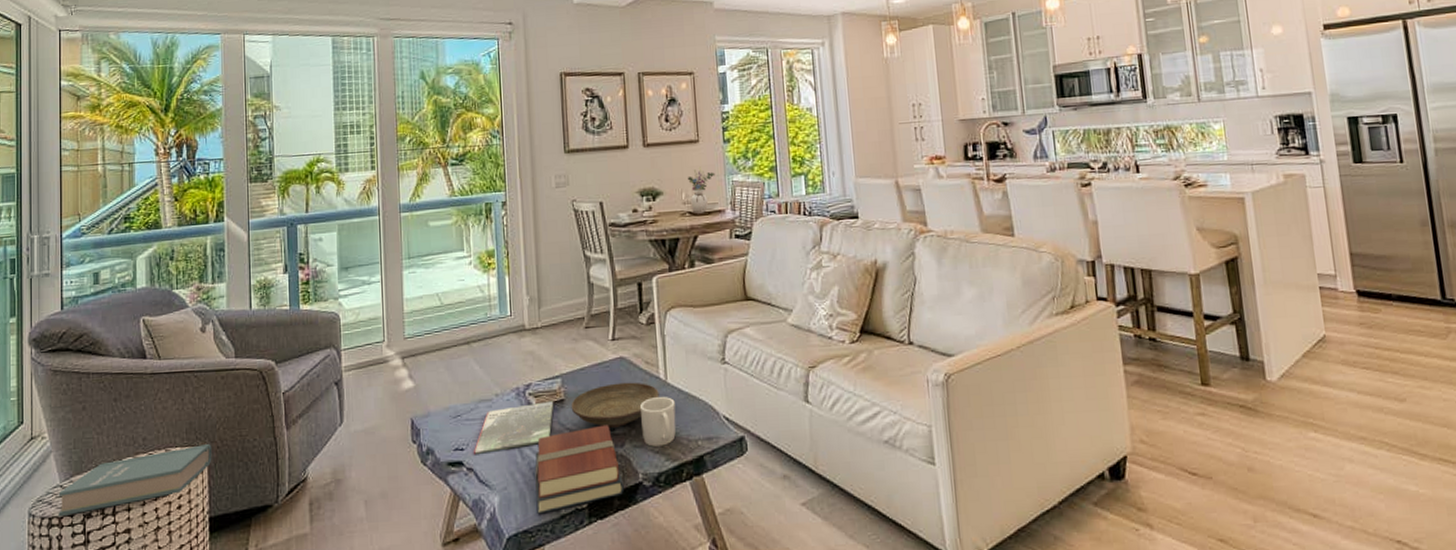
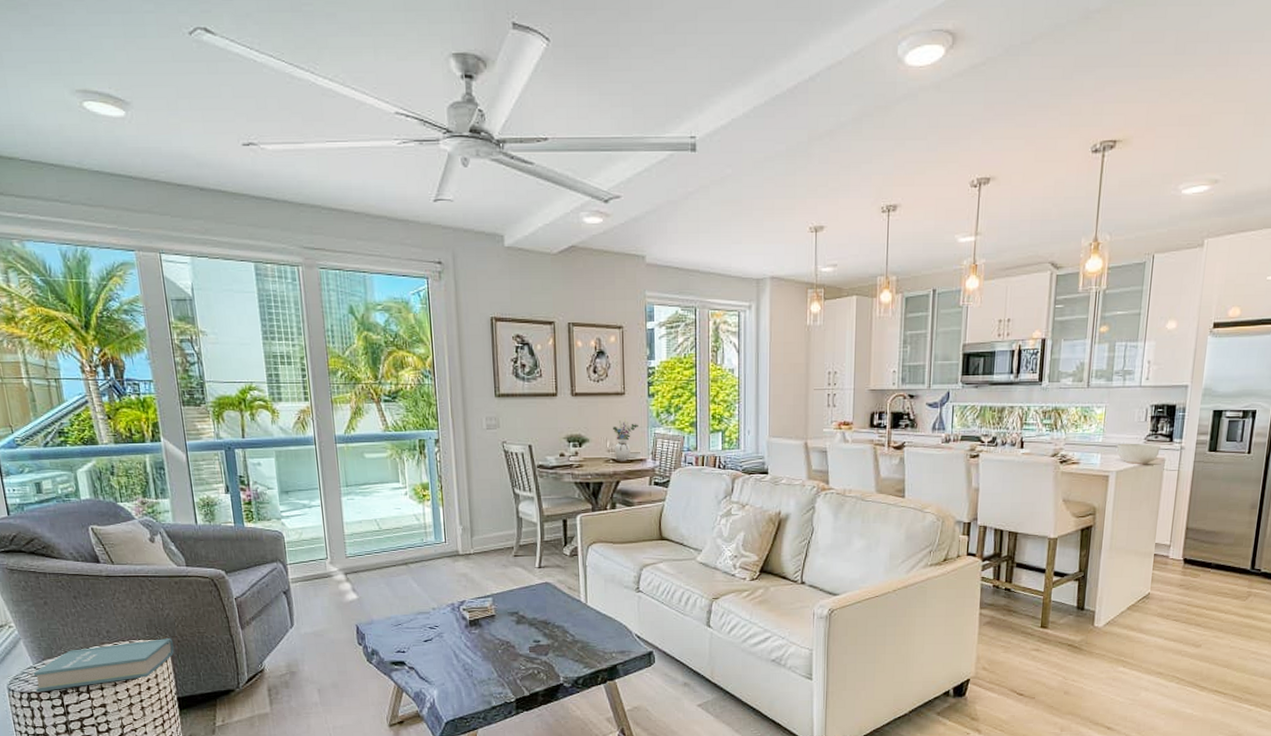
magazine: present [474,401,554,455] -> none [414,616,486,657]
books: present [535,425,624,514] -> none [469,637,547,705]
decorative bowl: present [571,382,659,429] -> none [501,603,580,641]
mug: present [639,396,677,447] -> none [562,616,594,656]
bowl: none [1245,159,1297,184] -> present [1117,444,1160,465]

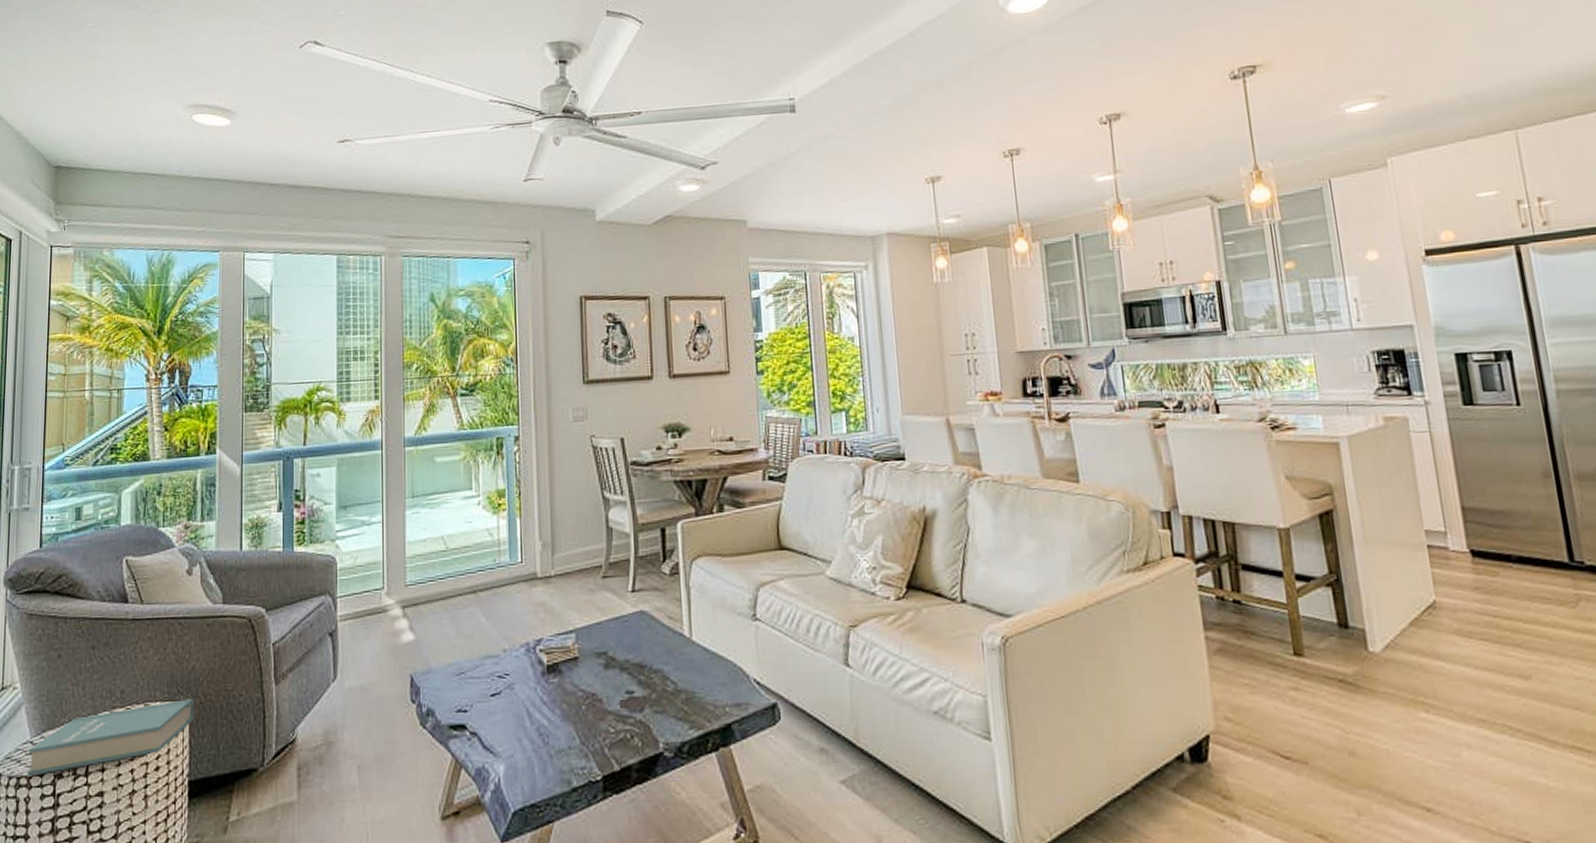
bouquet: present [613,418,639,461] -> none [717,400,747,452]
bowl: present [1117,444,1160,465] -> none [1339,400,1399,427]

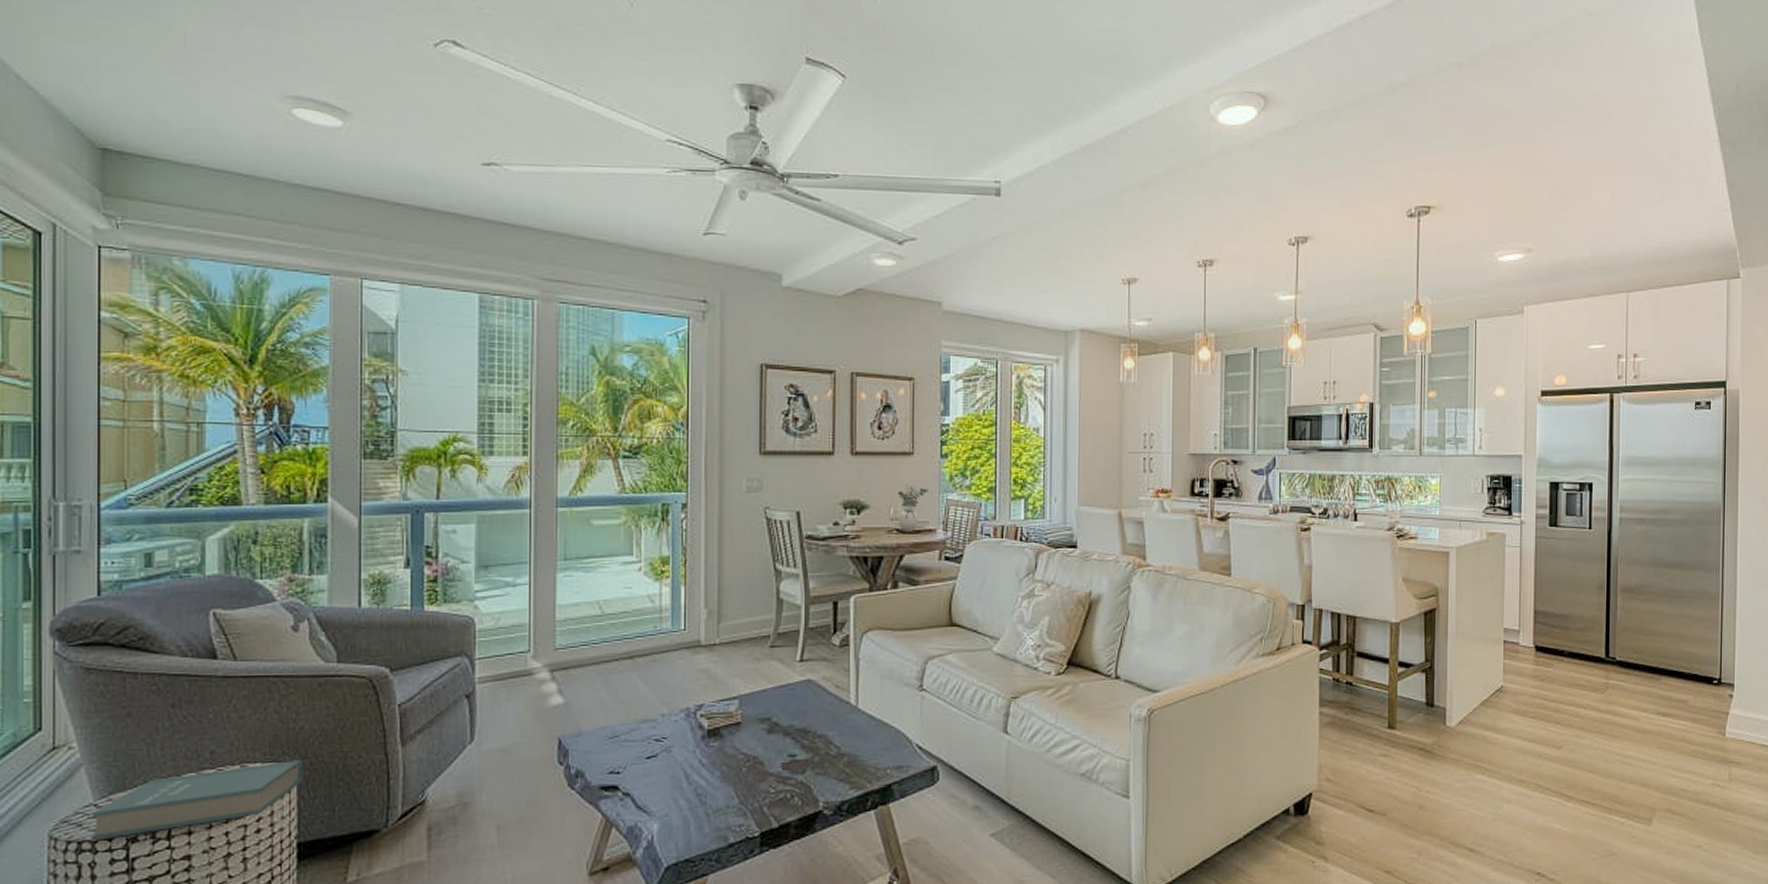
bouquet: none [717,400,747,452] -> present [898,481,928,531]

